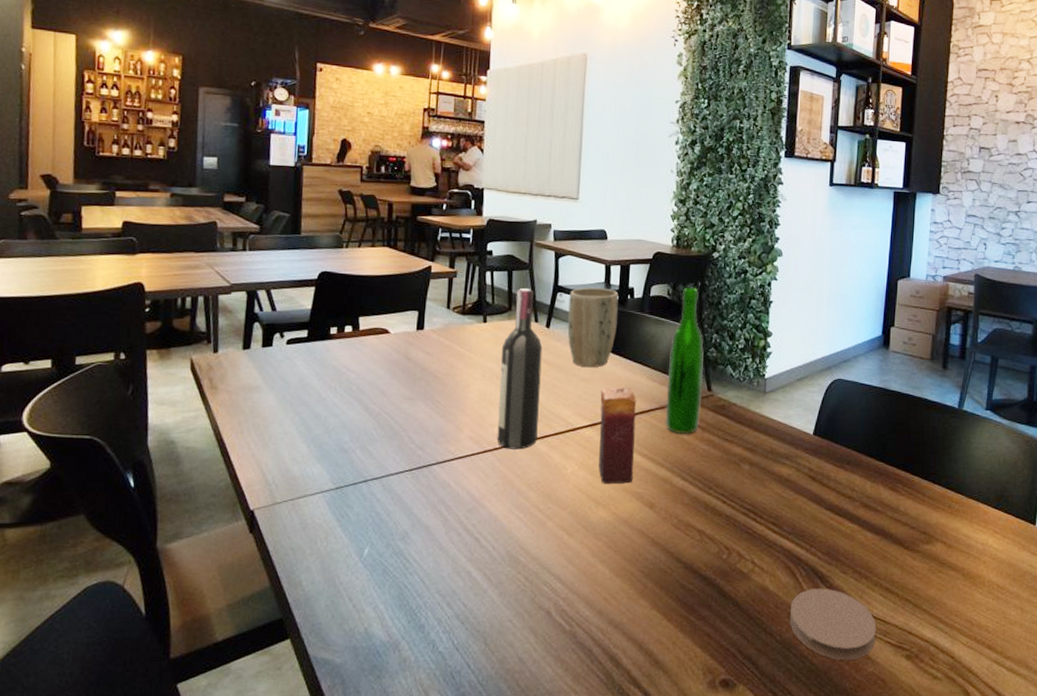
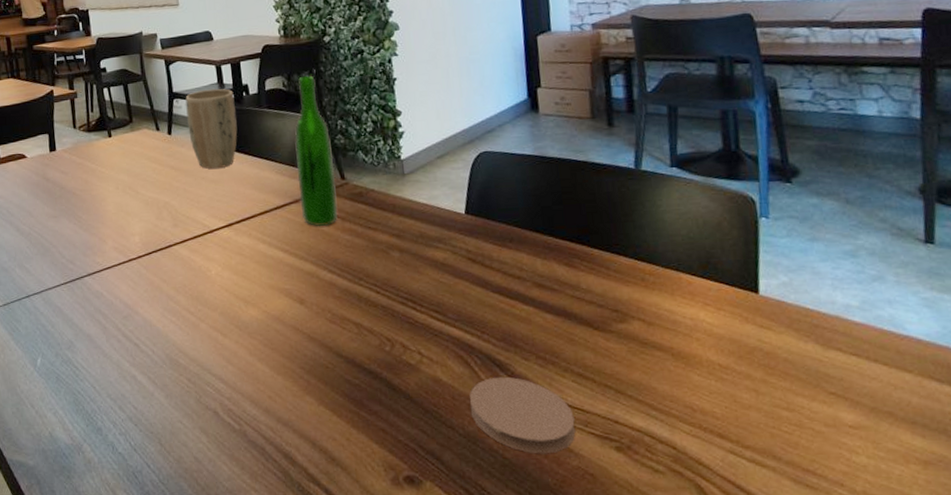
wine bottle: present [497,288,543,450] -> none [129,99,177,256]
candle: present [598,387,637,484] -> none [231,185,279,283]

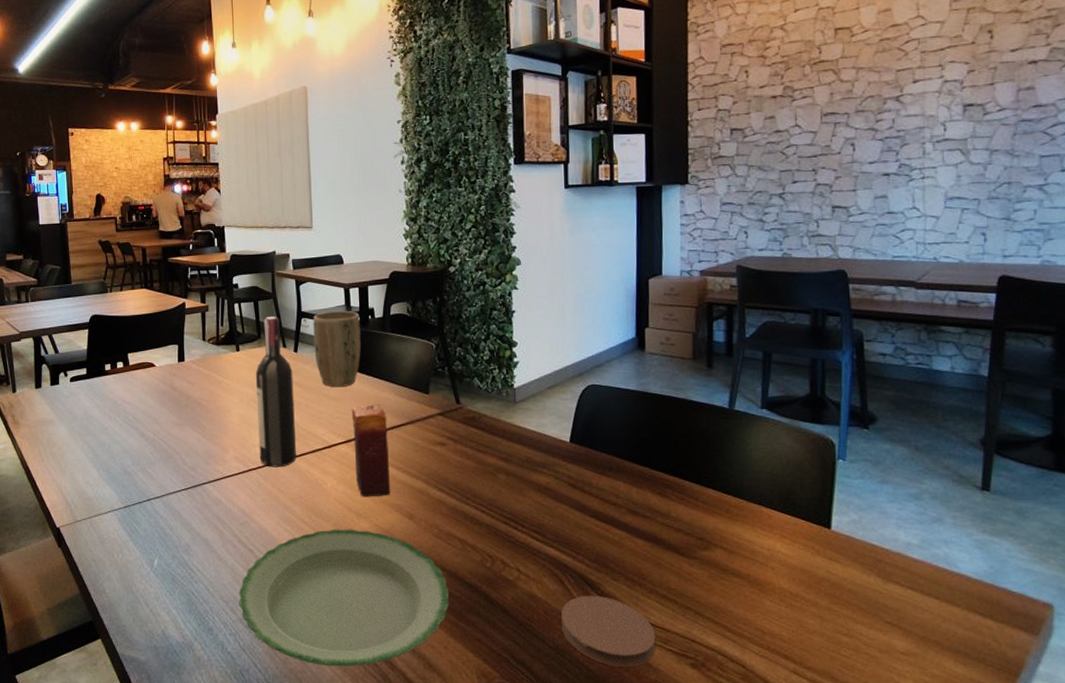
plate: none [126,317,349,465] -> present [238,529,449,667]
wine bottle: none [129,99,177,256] -> present [255,317,296,467]
candle: none [231,185,279,283] -> present [351,405,391,497]
wine bottle: present [294,75,338,227] -> none [415,303,451,448]

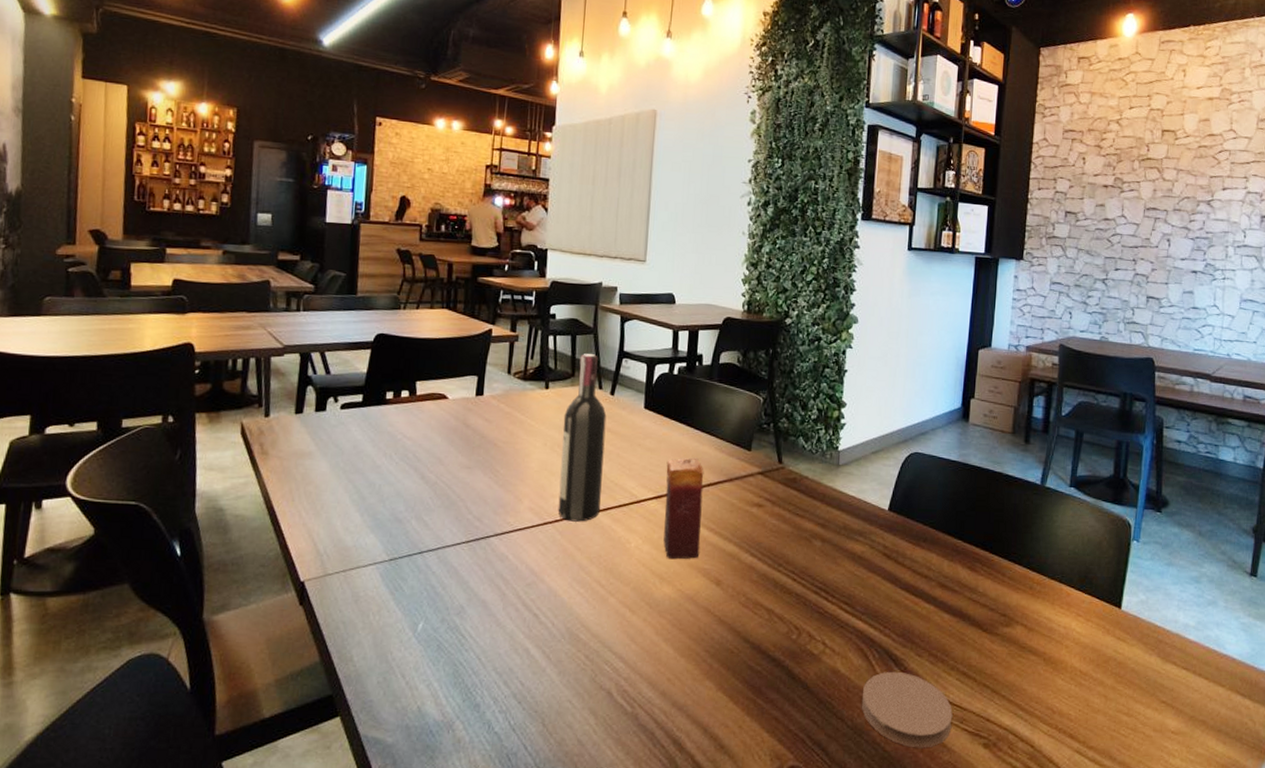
plate: present [238,529,449,667] -> none [514,593,750,749]
plant pot: present [313,310,362,388] -> none [633,353,687,438]

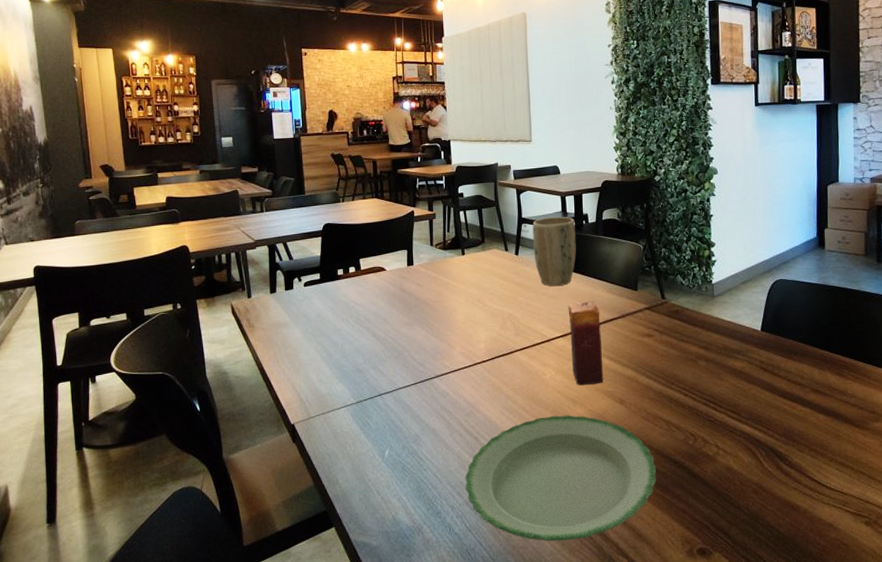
plate: none [514,593,750,749] -> present [465,415,656,542]
wine bottle: present [558,354,607,522] -> none [479,223,518,361]
plant pot: none [633,353,687,438] -> present [532,216,577,287]
coaster: present [861,671,953,748] -> none [754,465,836,529]

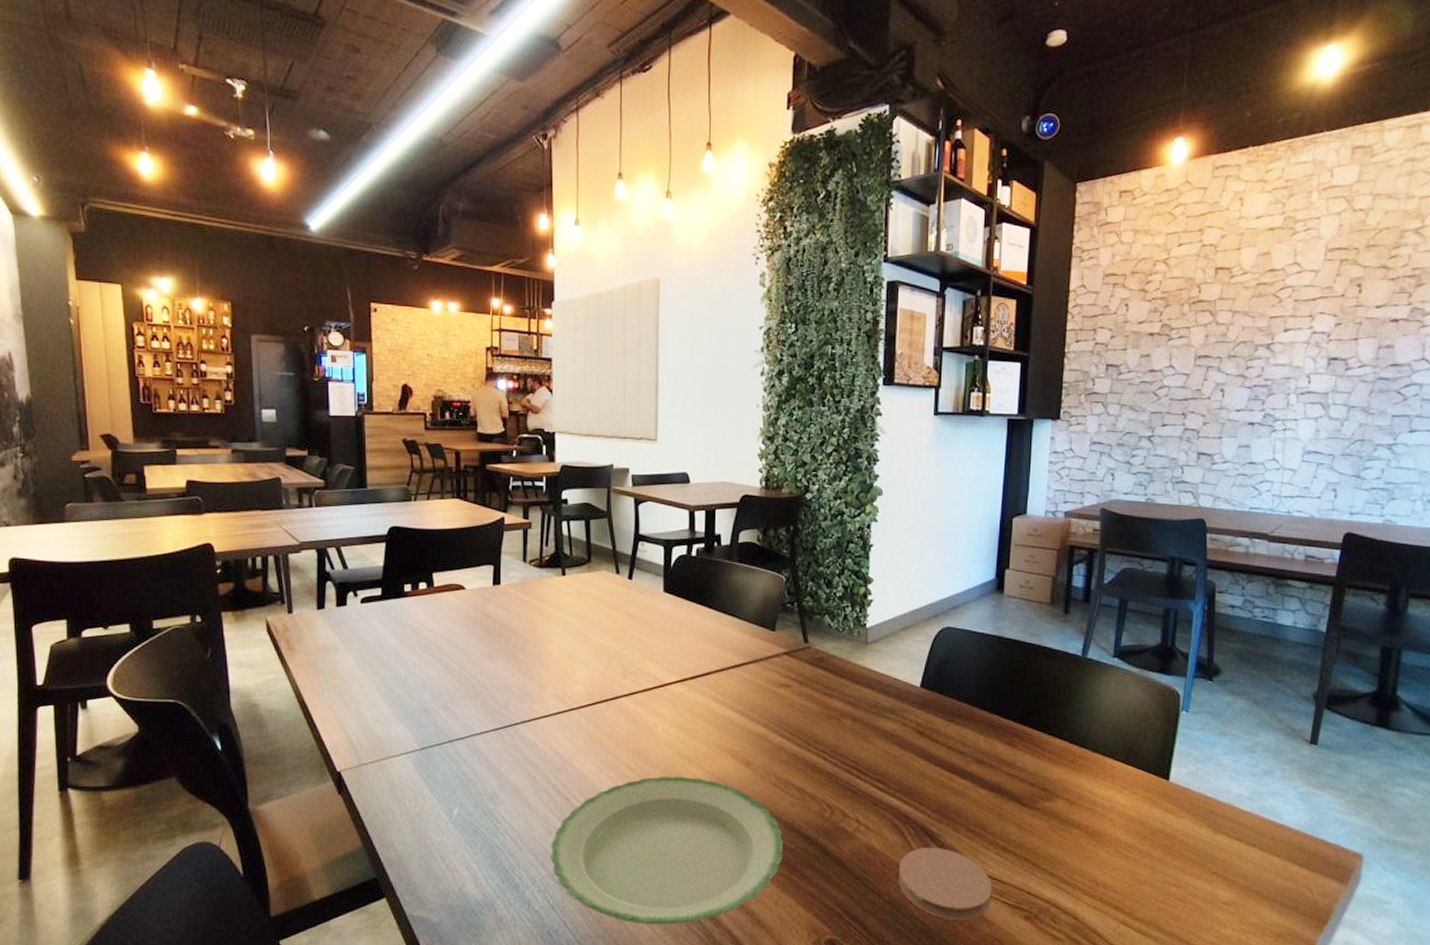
plant pot: present [532,216,577,287] -> none [651,535,705,621]
candle: present [568,301,604,386] -> none [689,641,728,742]
coaster: none [754,465,836,529] -> present [898,847,992,921]

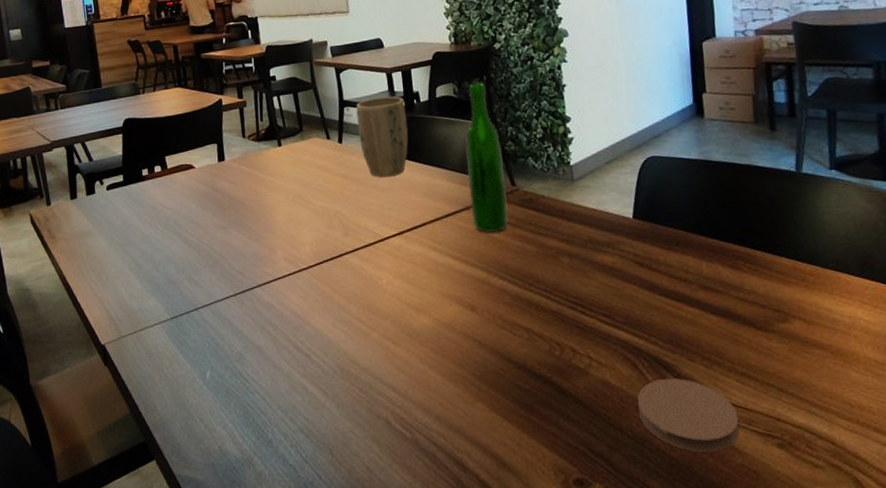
plate: present [550,776,783,925] -> none [297,325,519,473]
plant pot: none [651,535,705,621] -> present [356,96,409,177]
wine bottle: none [759,532,799,689] -> present [465,82,508,234]

